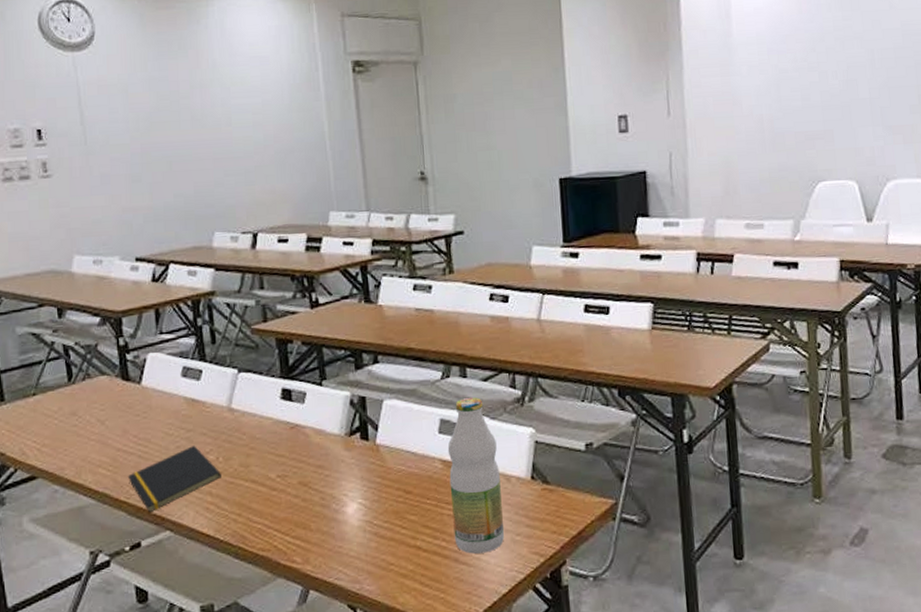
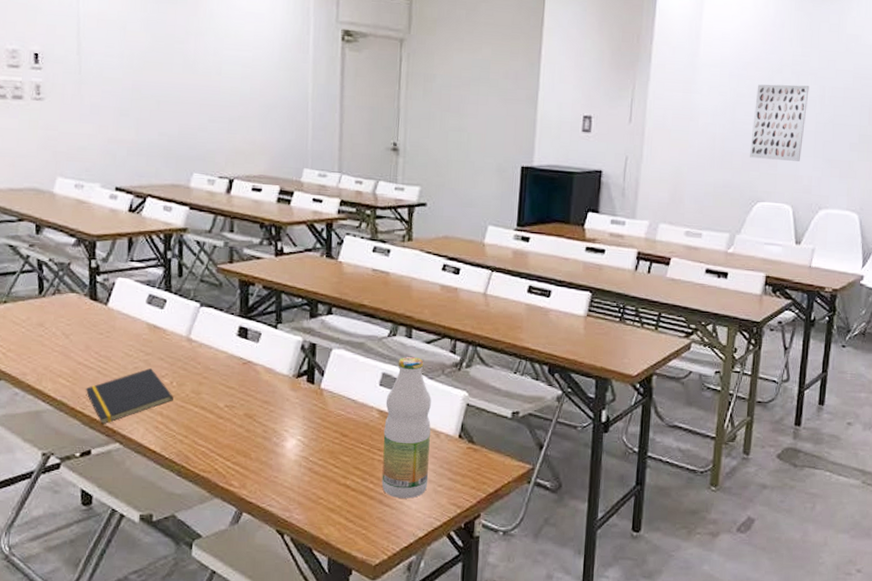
wall art: none [800,51,859,136] -> present [750,84,809,161]

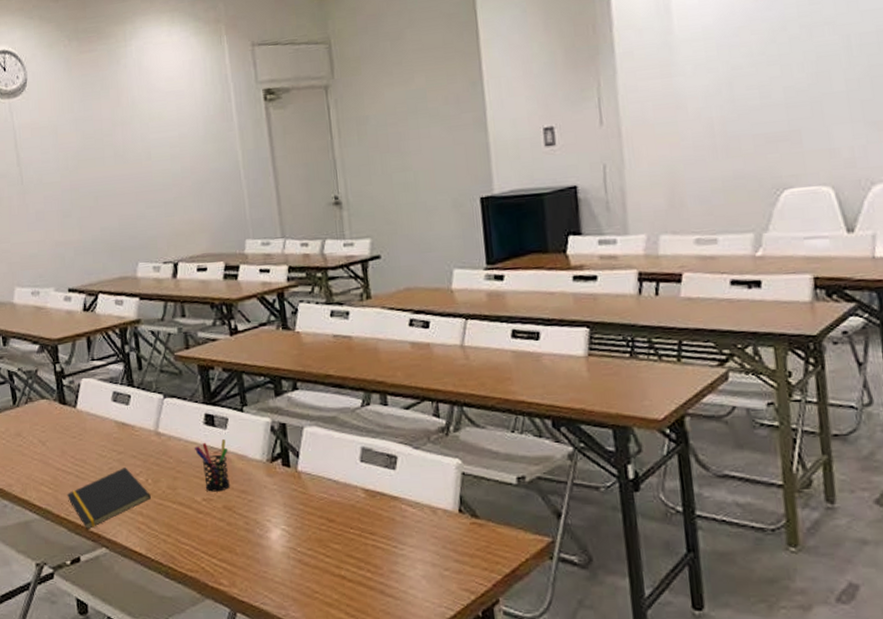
pen holder: none [224,352,257,400] -> present [195,439,230,492]
bottle: present [381,356,431,499] -> none [370,425,432,587]
wall art: present [750,84,809,161] -> none [756,38,833,138]

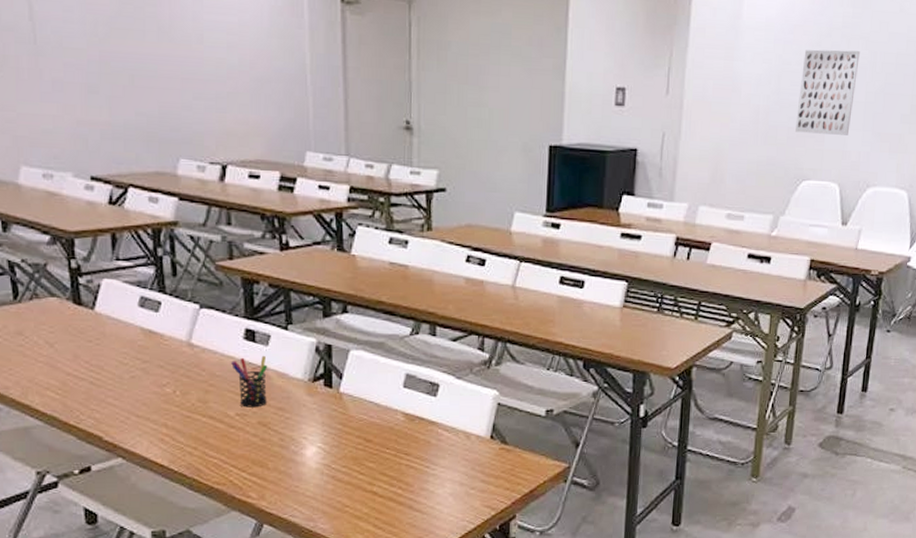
notepad: present [66,468,151,530] -> none [77,377,178,439]
wall art: none [756,38,833,138] -> present [795,49,860,135]

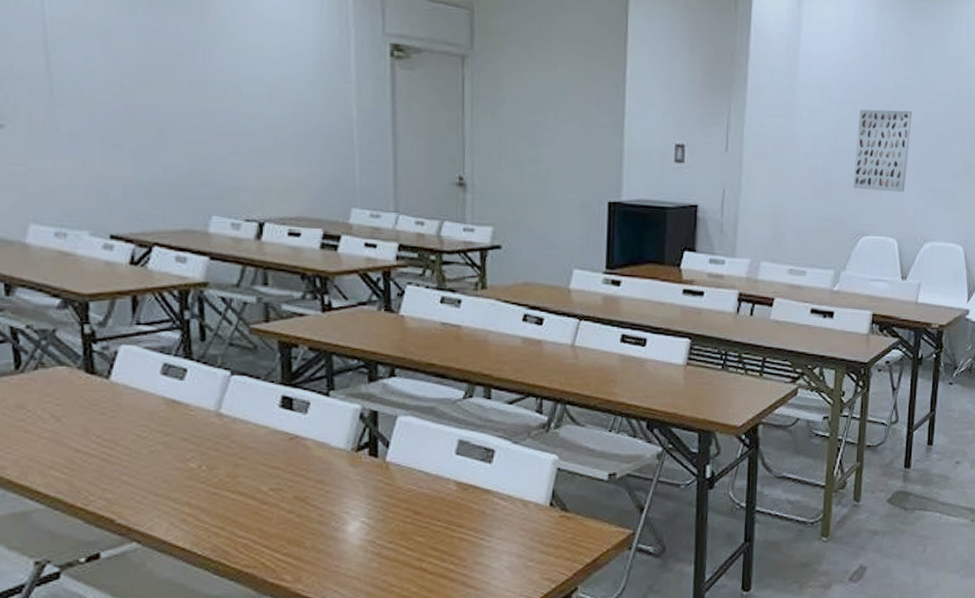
pen holder: present [231,356,268,408] -> none [265,425,307,481]

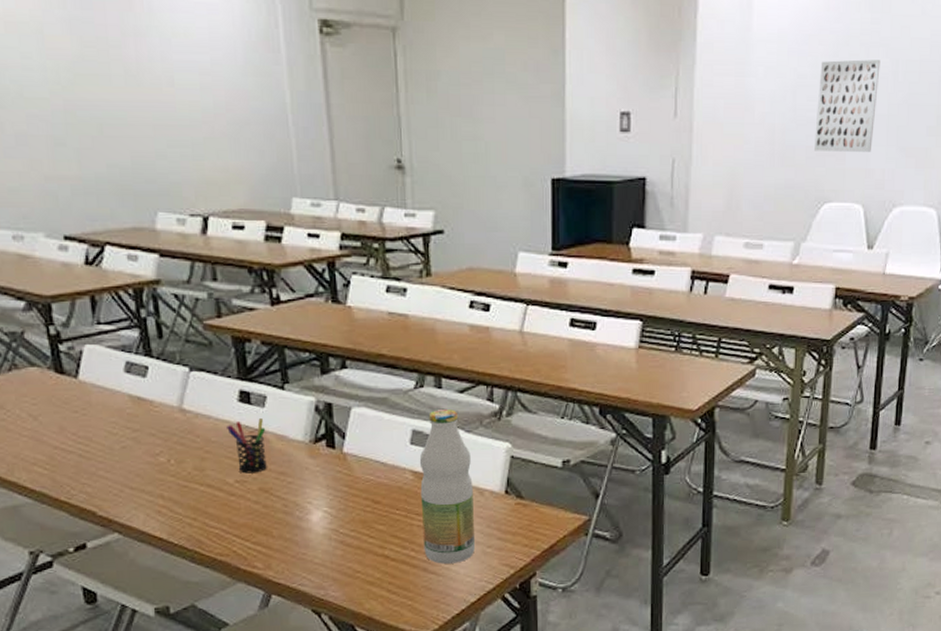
pen holder: none [265,425,307,481] -> present [227,418,267,474]
bottle: none [463,419,518,578] -> present [419,408,476,564]

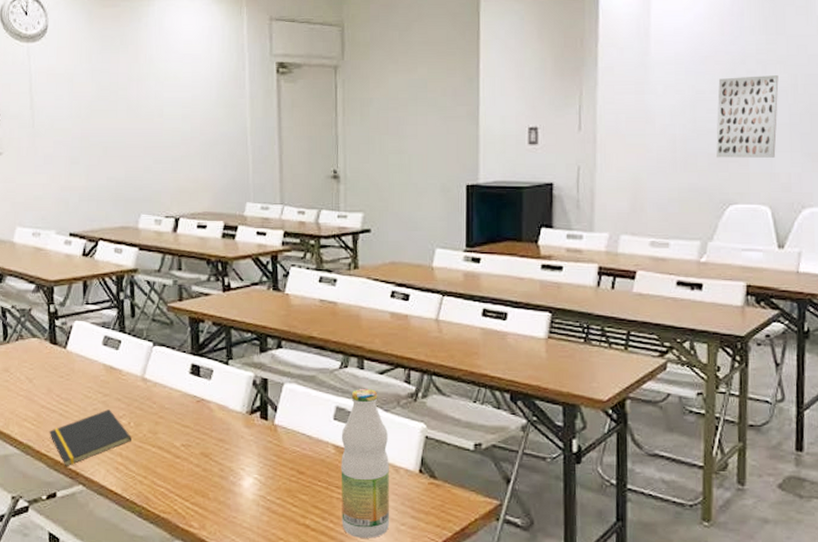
notepad: none [67,447,174,515] -> present [49,410,131,467]
pen holder: present [227,418,267,474] -> none [179,390,211,439]

